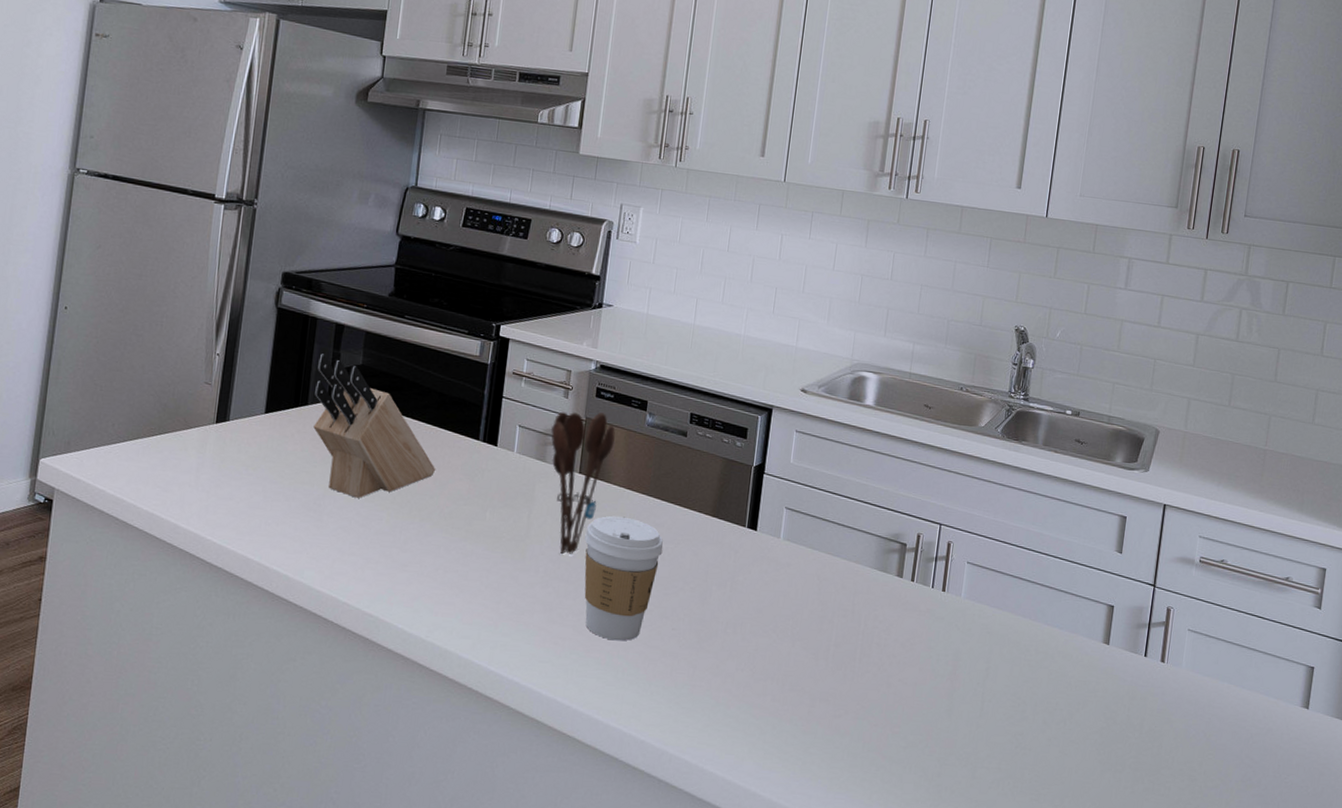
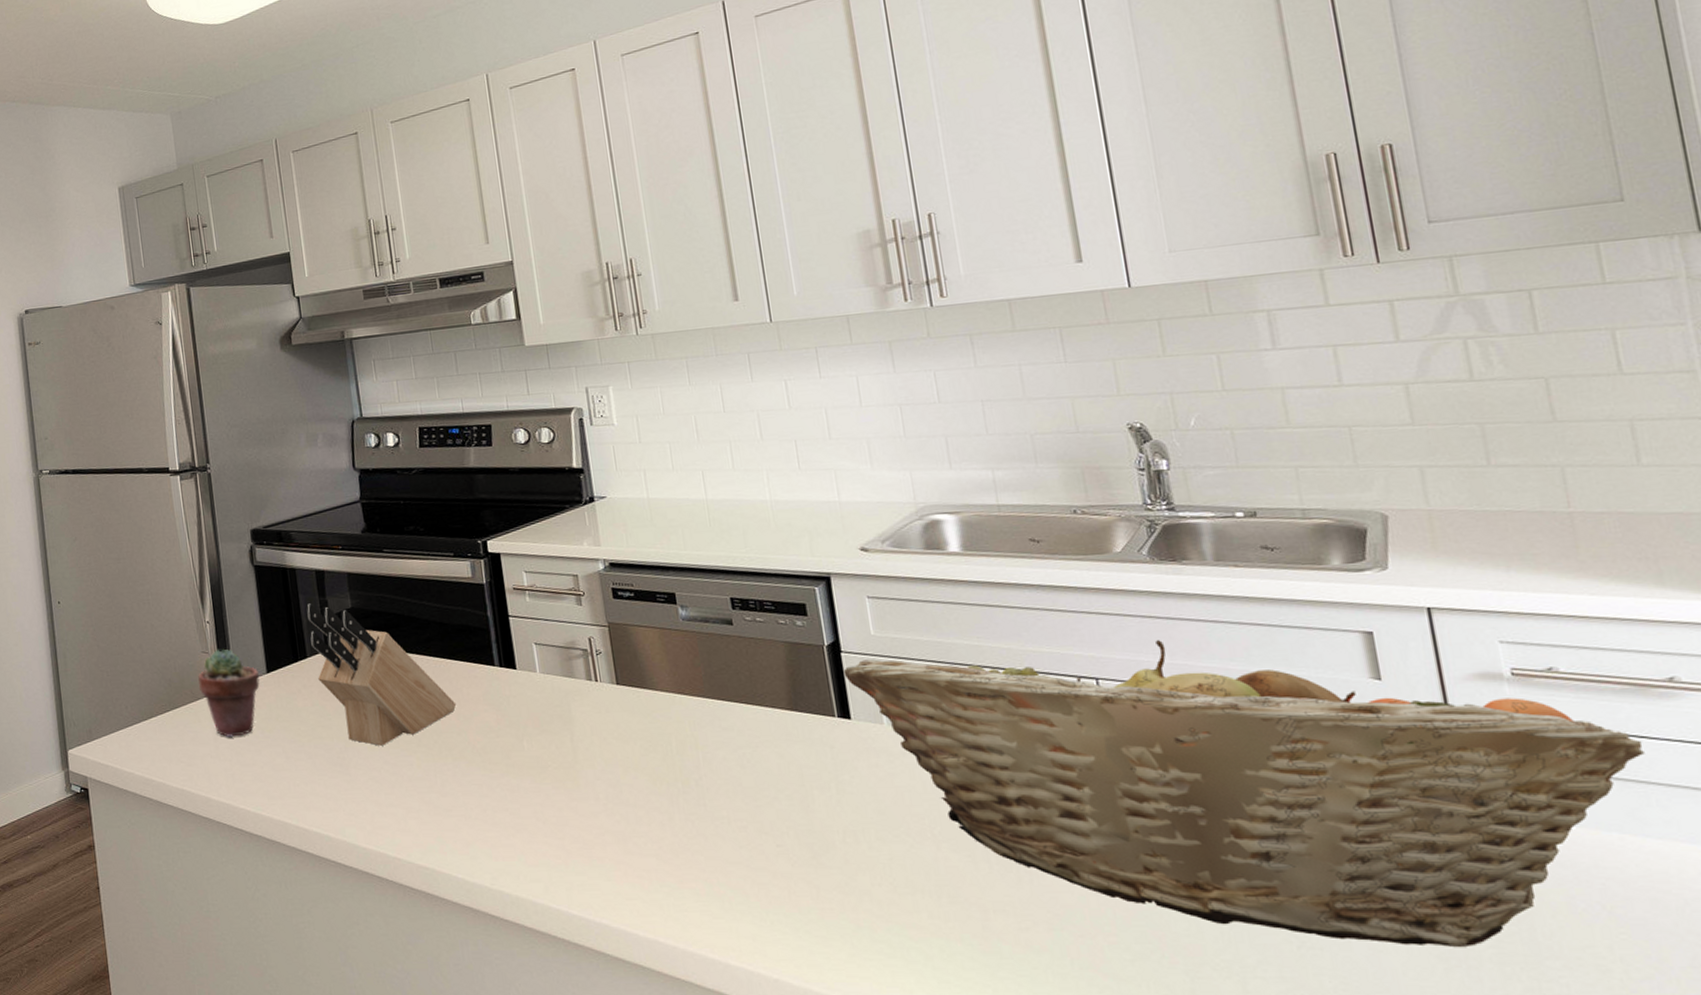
potted succulent: none [194,382,257,470] -> present [198,648,260,737]
utensil holder: present [550,411,615,556] -> none [570,614,649,777]
coffee cup: present [584,515,663,642] -> none [641,725,740,867]
fruit basket: none [761,482,1259,756] -> present [843,640,1645,947]

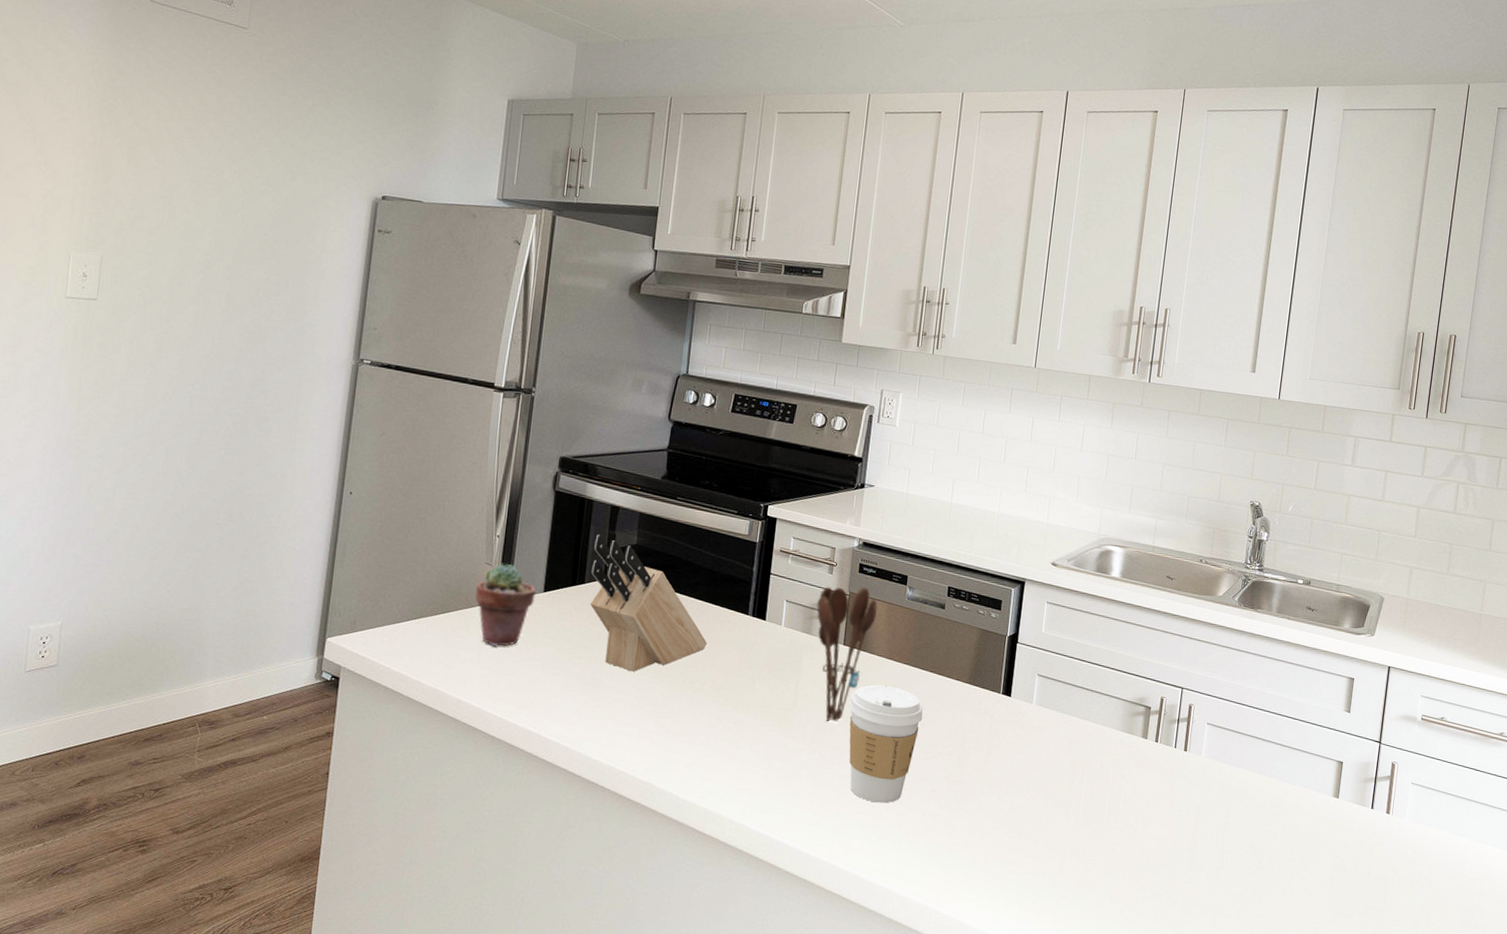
utensil holder: none [570,614,649,777] -> present [816,586,878,723]
coffee cup: none [641,725,740,867] -> present [849,684,923,803]
fruit basket: present [843,640,1645,947] -> none [1015,651,1476,902]

